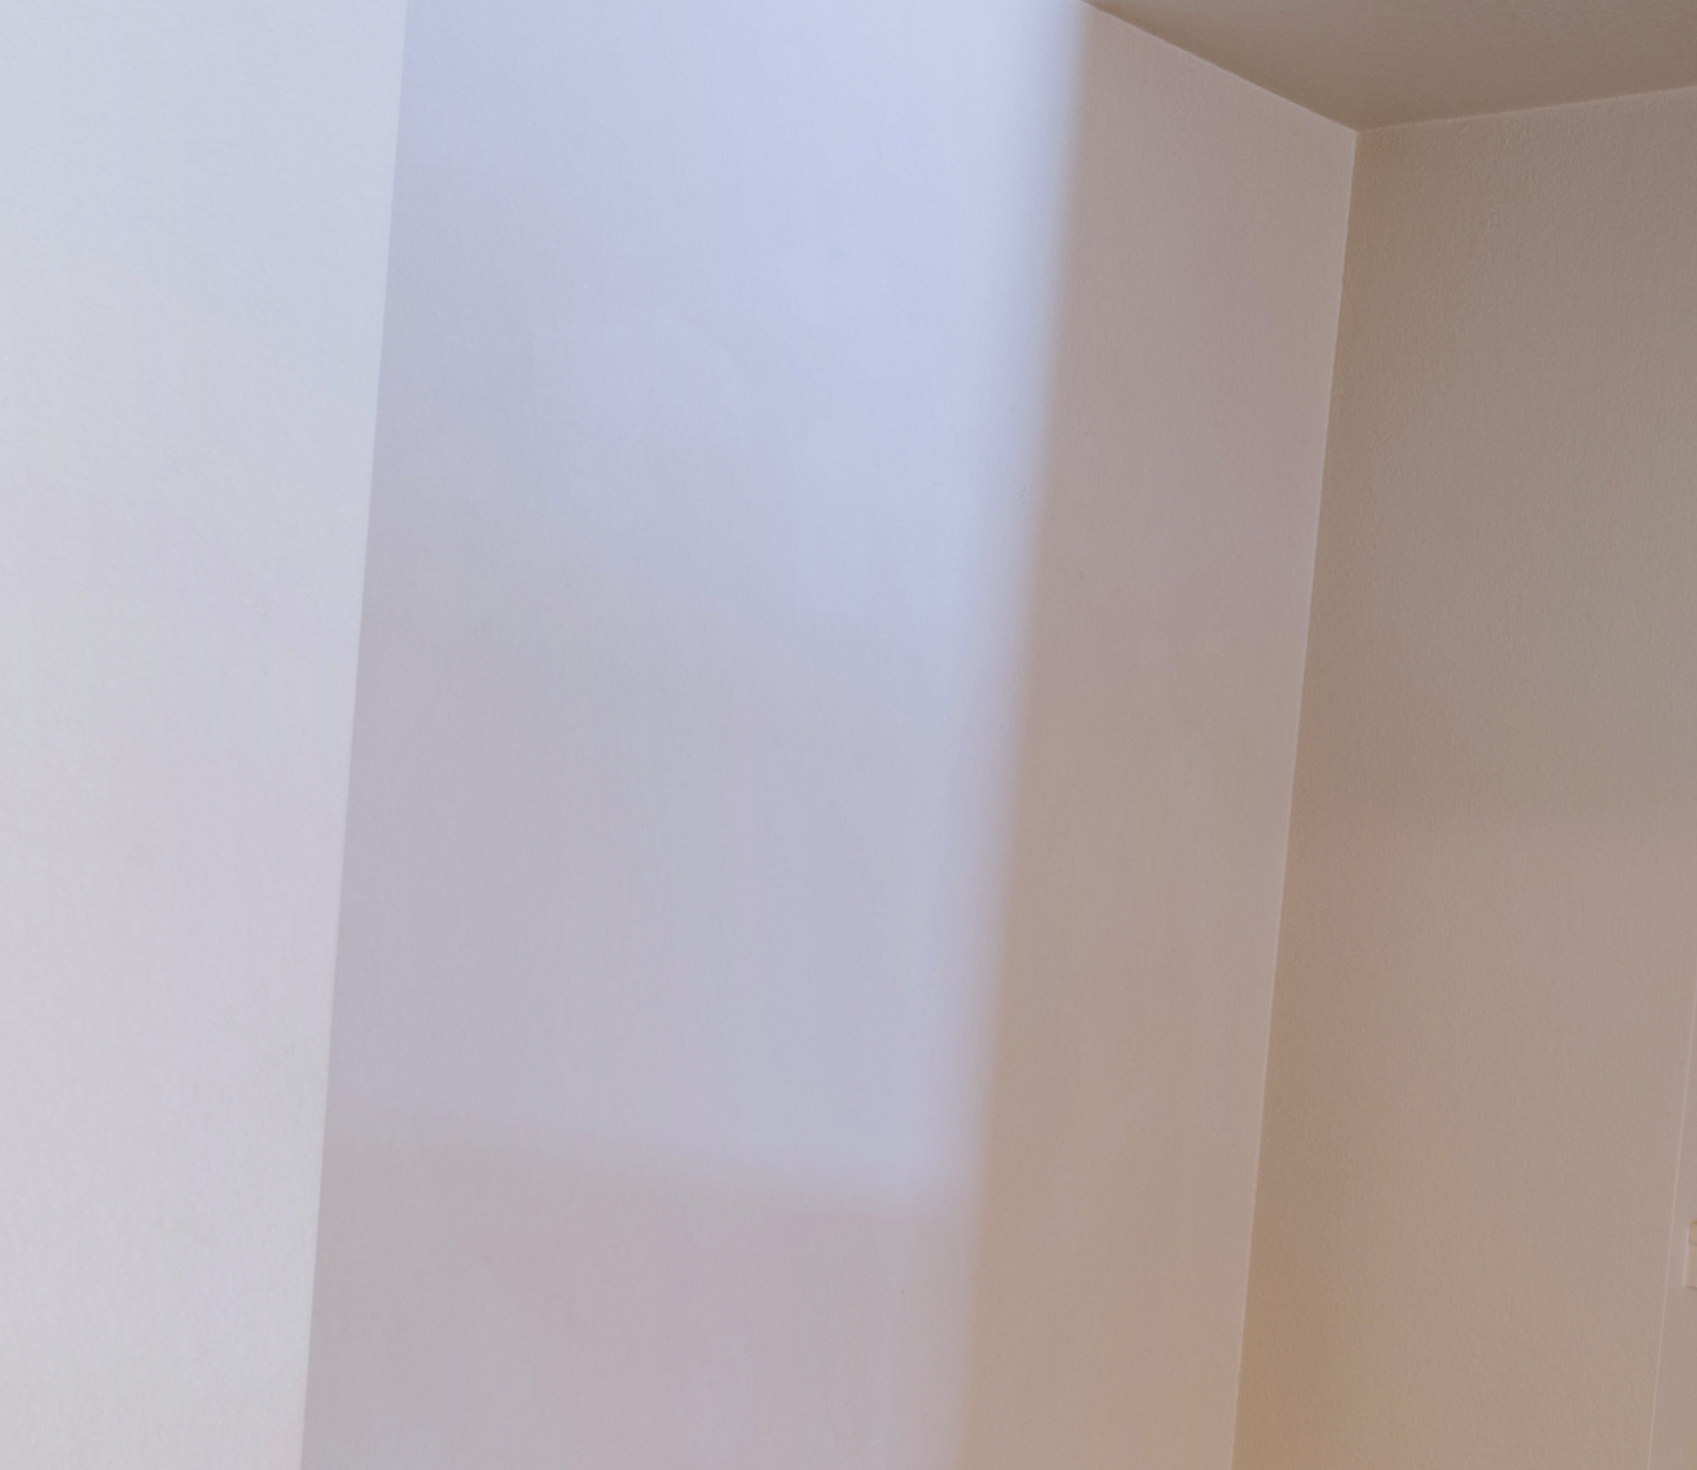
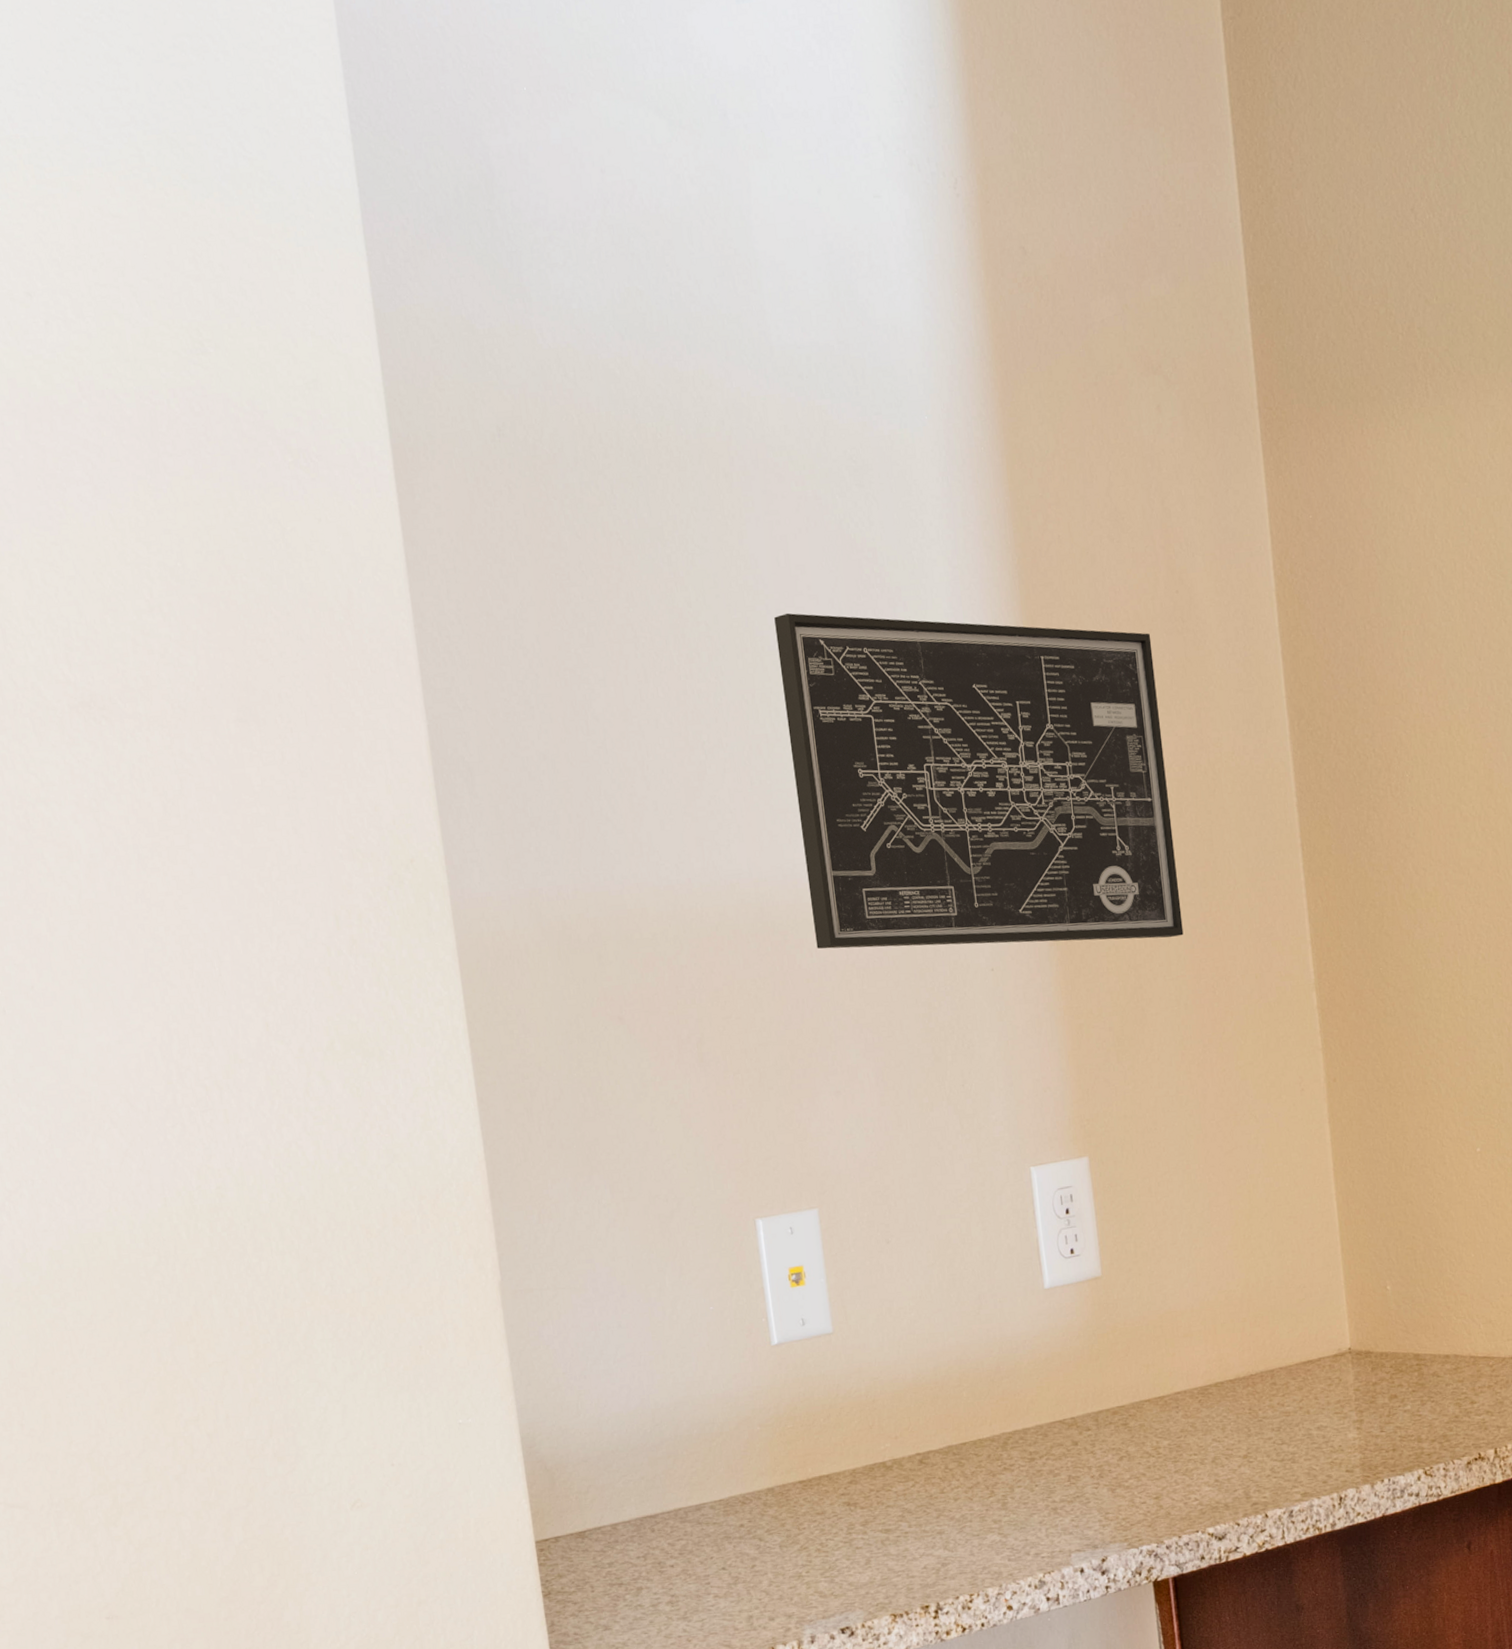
wall art: none [718,880,1137,1299] -> present [774,613,1184,949]

